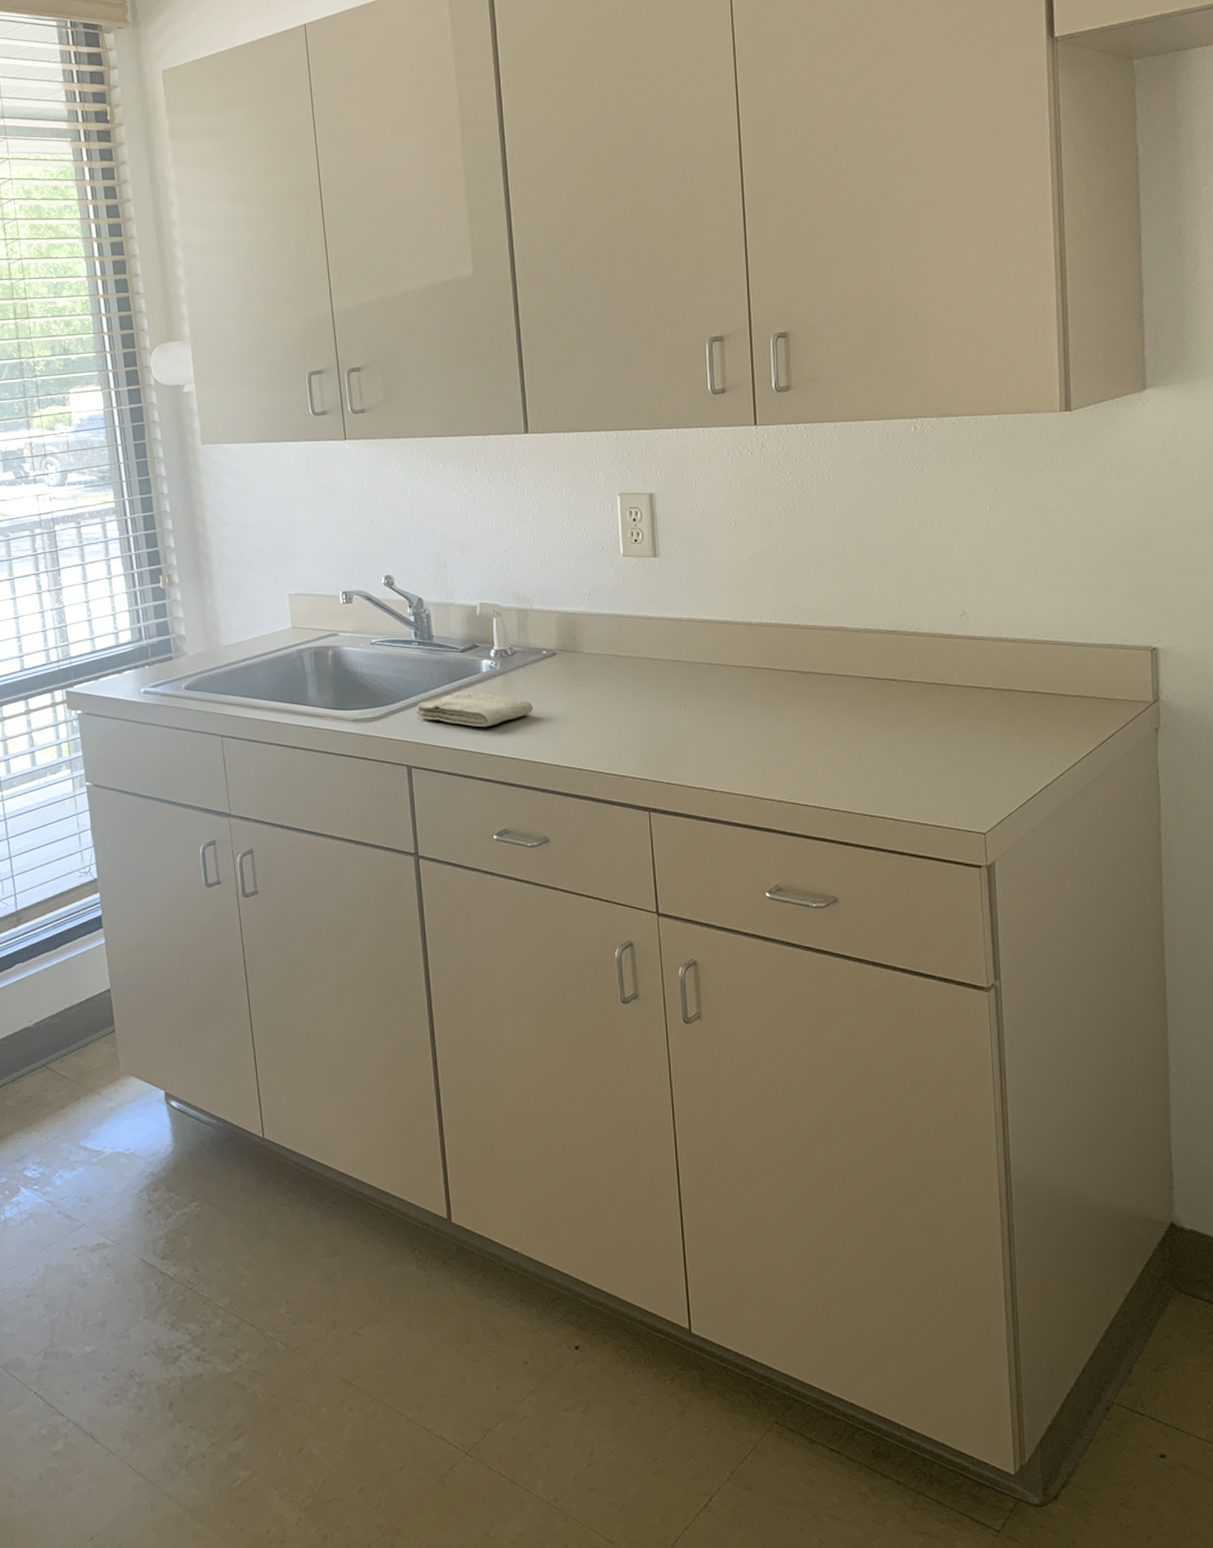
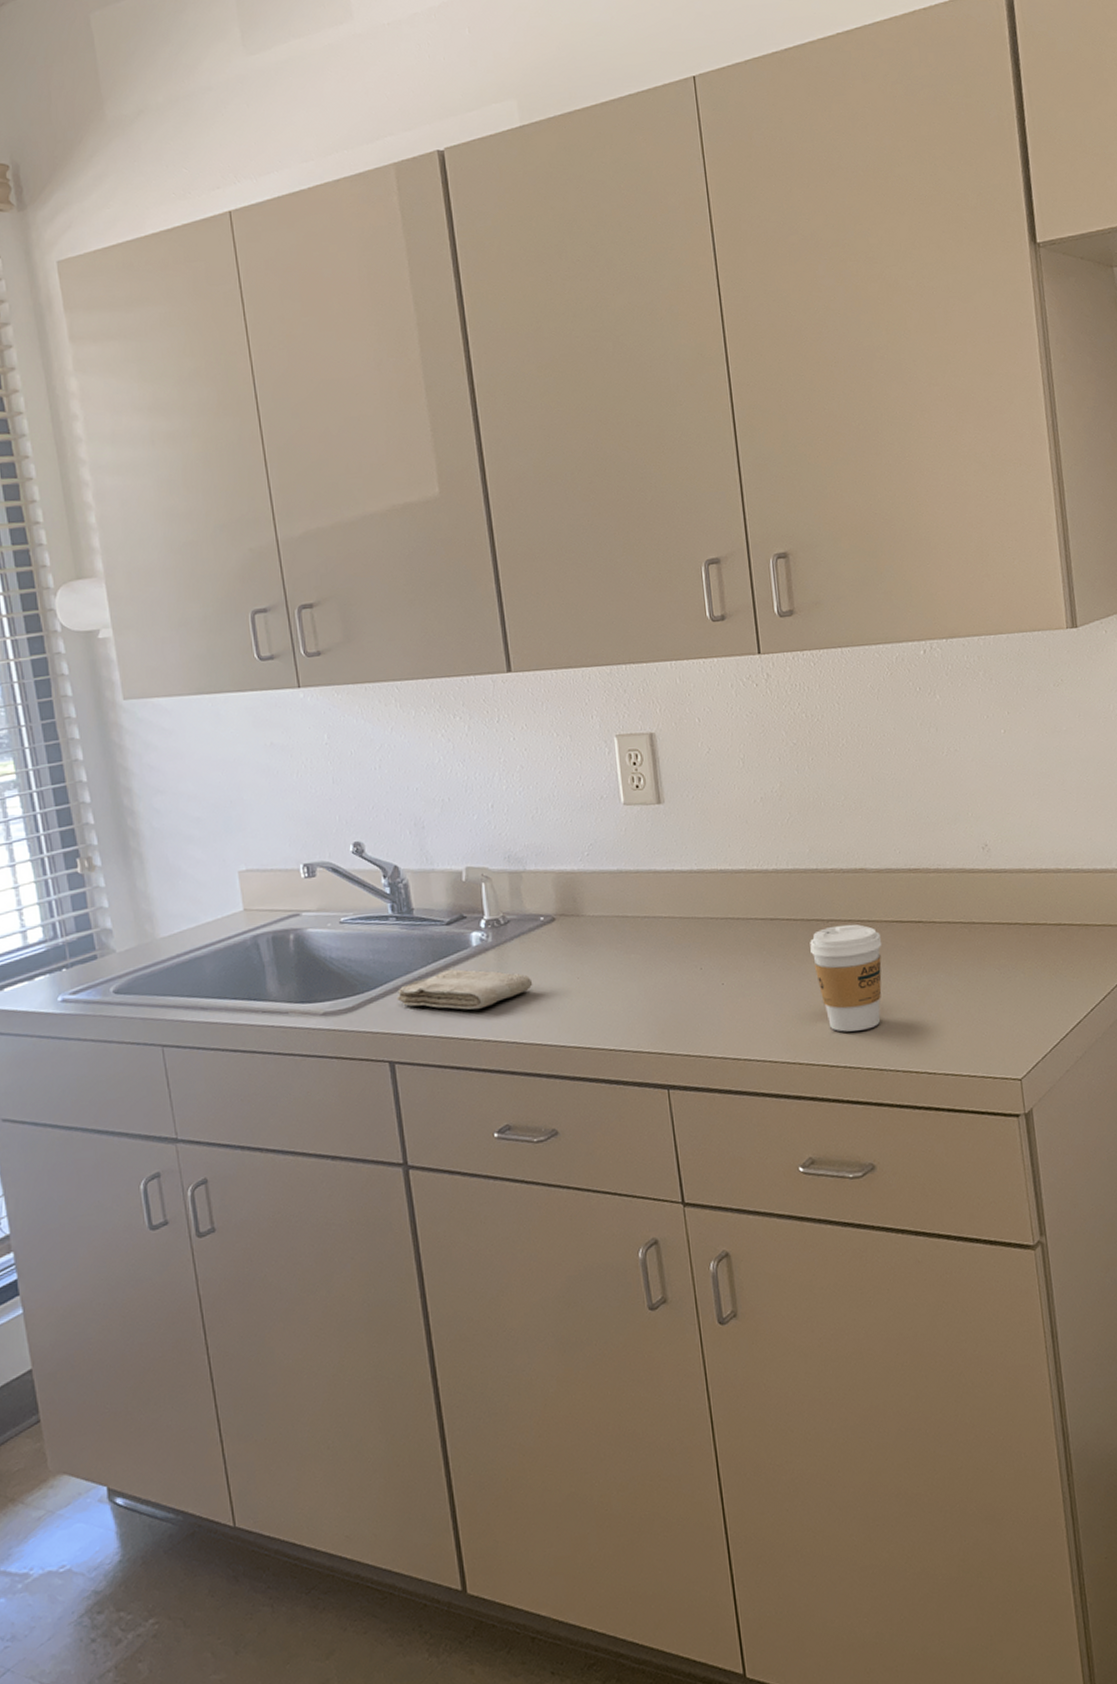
coffee cup: none [788,677,857,775] -> present [810,924,882,1032]

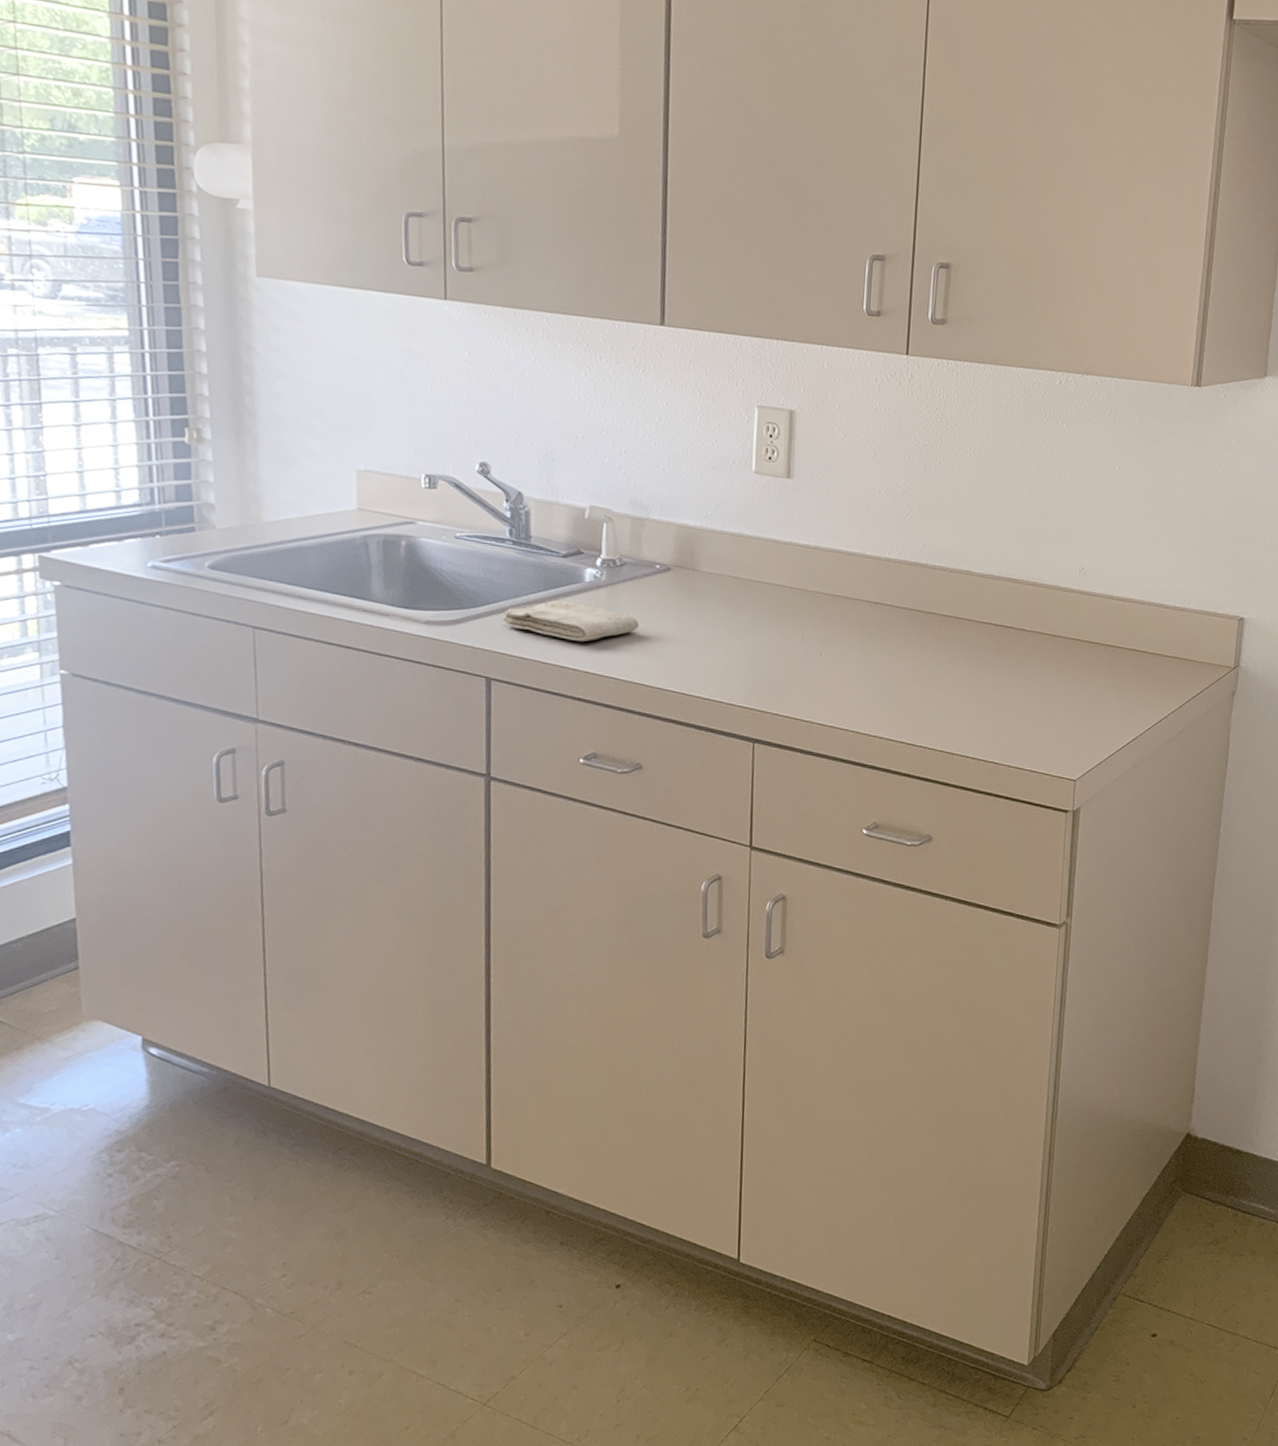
coffee cup: present [810,924,882,1032] -> none [907,618,974,716]

